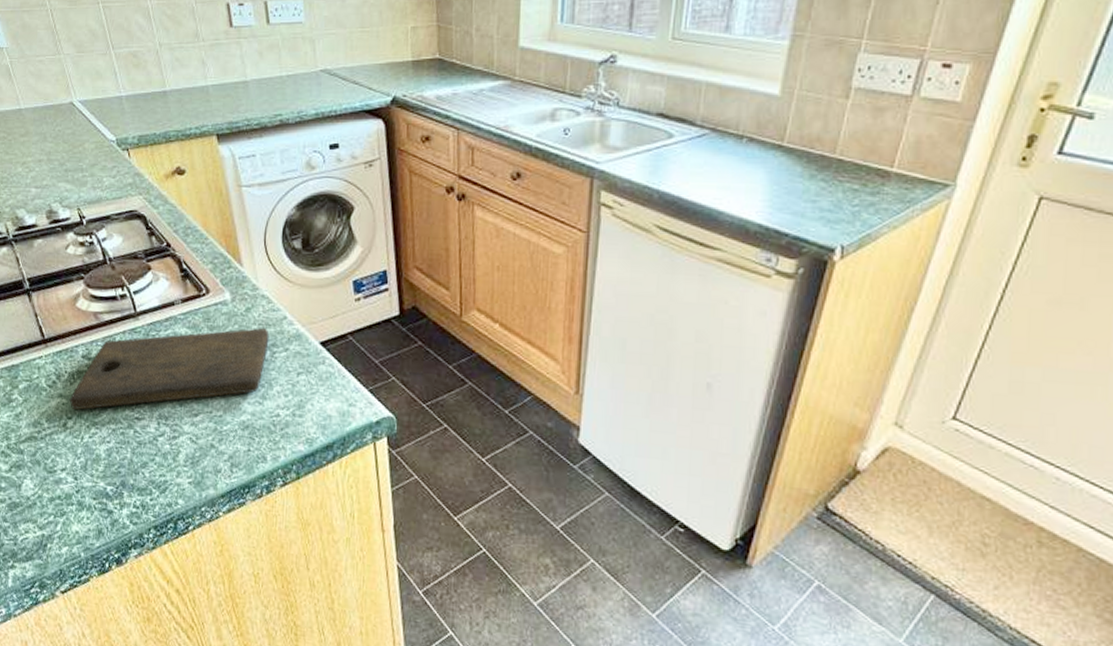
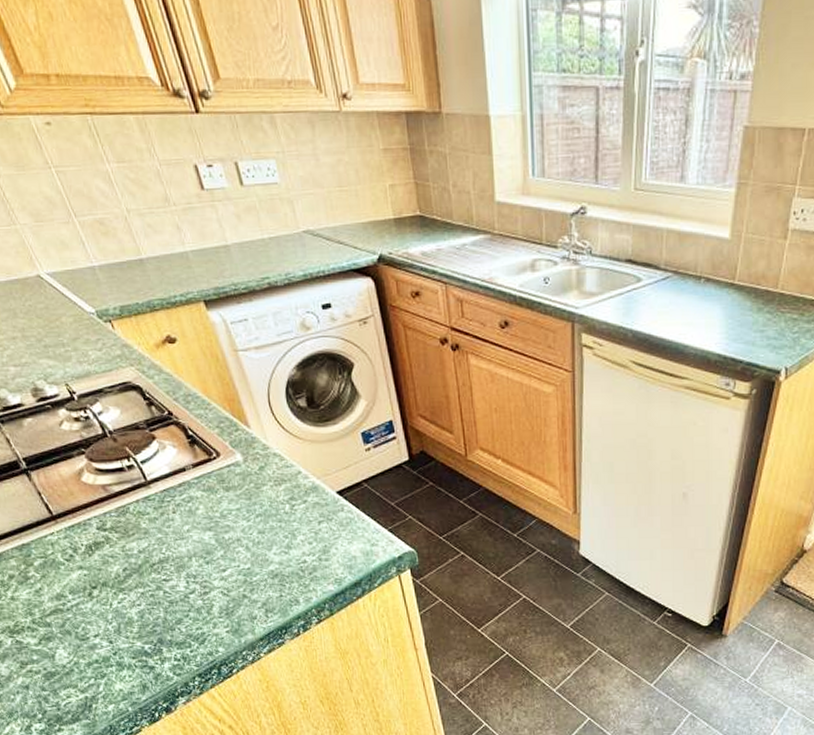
cutting board: present [69,328,269,410] -> none [90,484,287,579]

